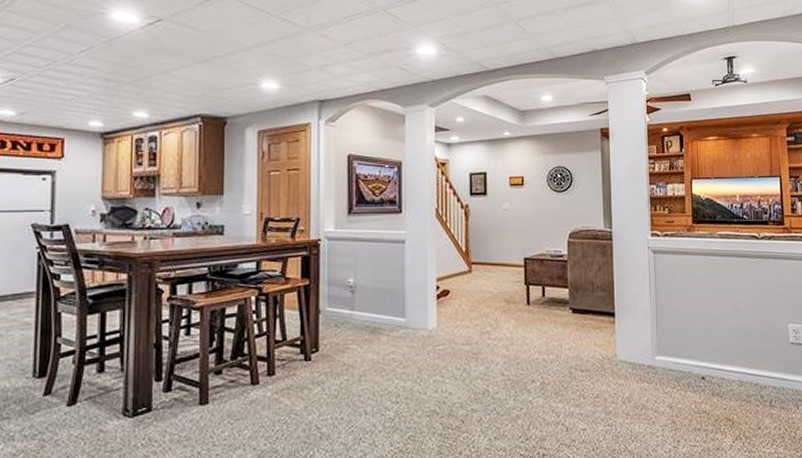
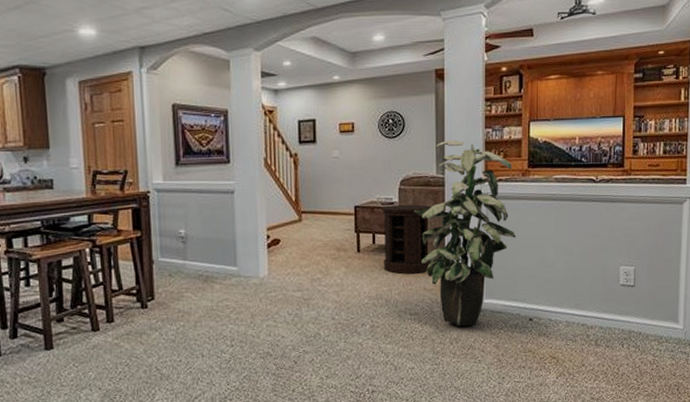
side table: none [550,257,600,329] -> present [380,204,431,274]
indoor plant: none [583,195,685,385] -> present [414,139,517,327]

